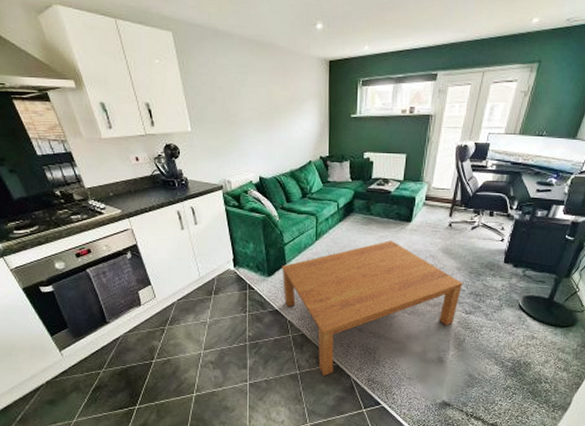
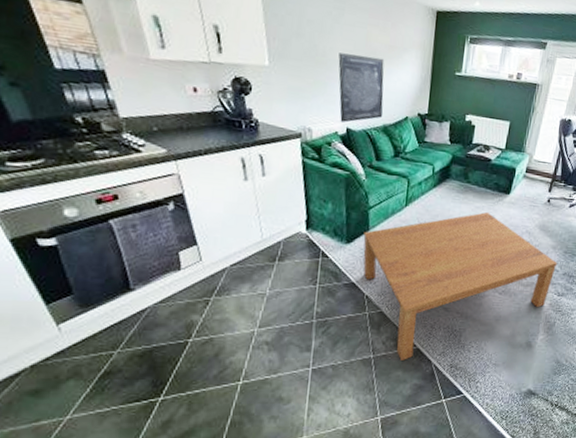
wall art: none [247,111,290,172] -> present [338,53,385,123]

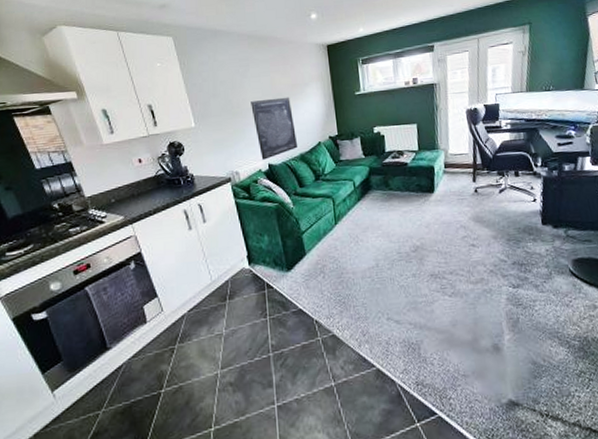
coffee table: present [363,212,558,362] -> none [301,215,503,386]

